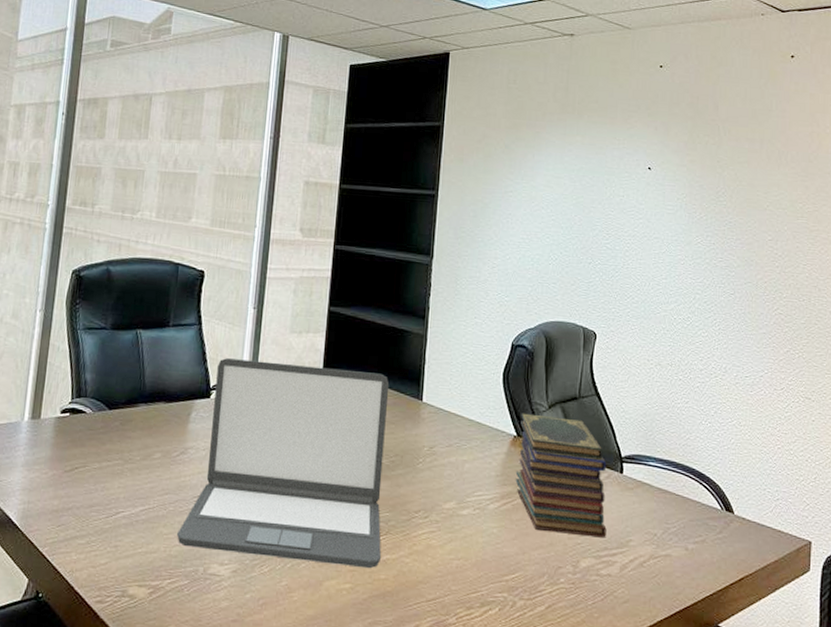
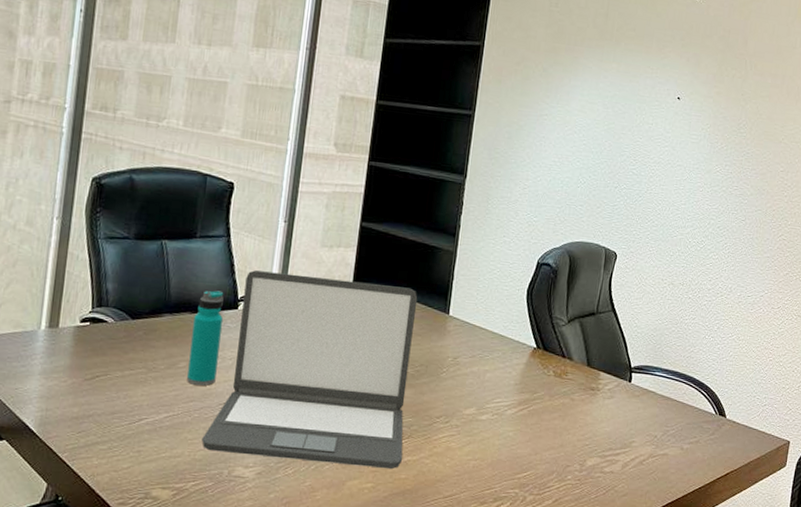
water bottle: none [162,379,197,477] -> present [187,290,224,386]
book stack: present [515,413,607,538] -> none [532,327,617,440]

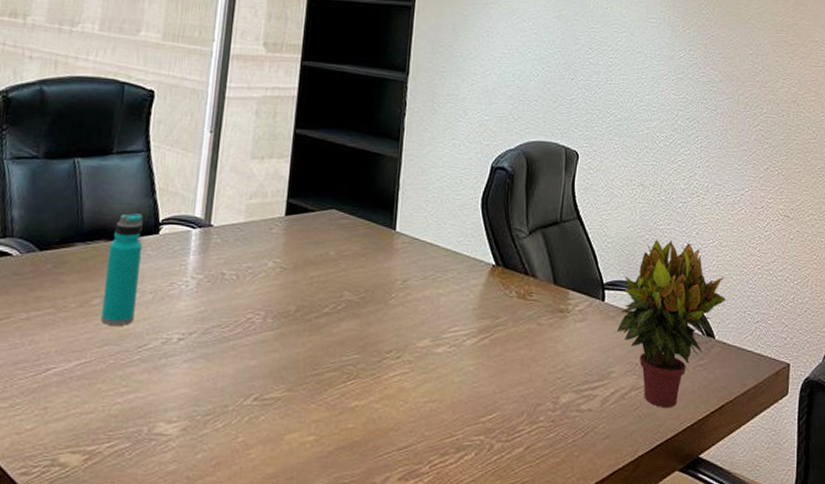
laptop: present [202,270,418,470] -> none [118,188,360,418]
potted plant: none [640,332,740,473] -> present [617,240,726,407]

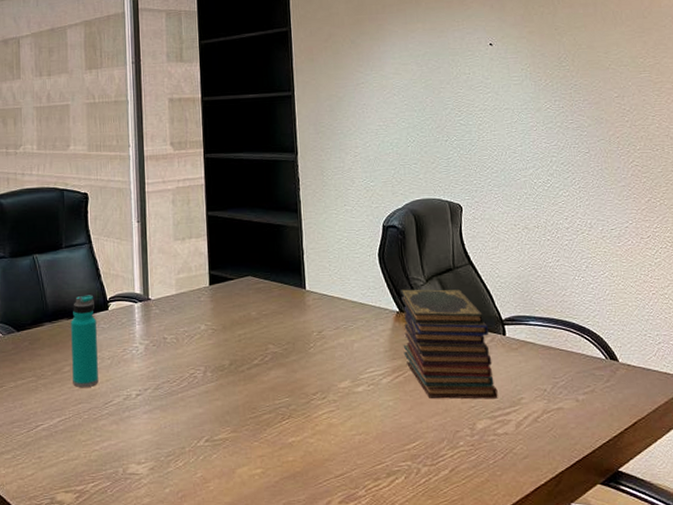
book stack: none [493,240,588,371] -> present [401,289,498,399]
potted plant: present [617,240,726,407] -> none [521,275,624,427]

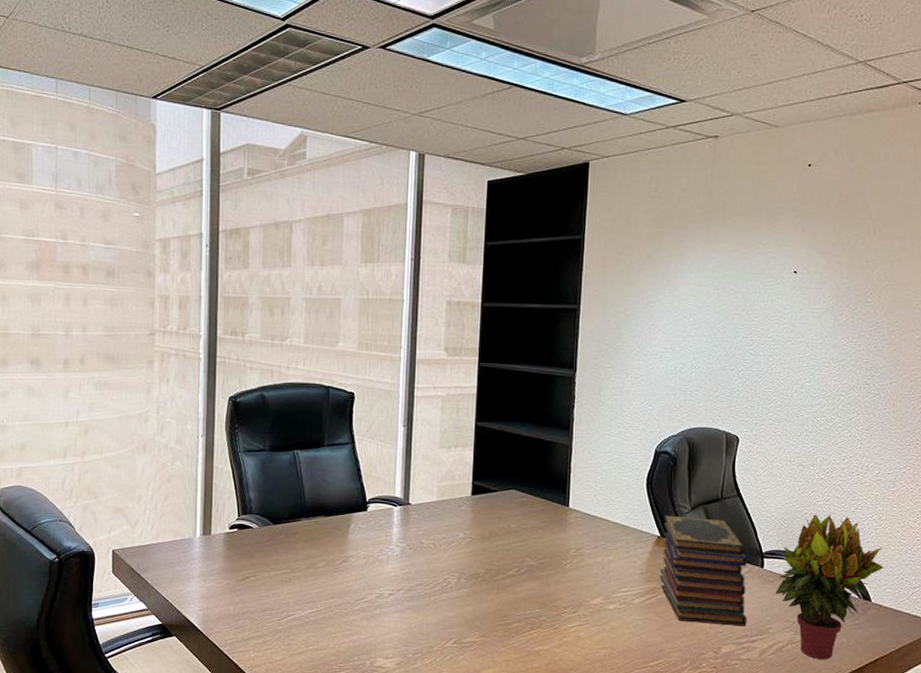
water bottle: present [71,295,98,387] -> none [326,494,354,583]
potted plant: none [521,275,624,427] -> present [775,514,883,659]

